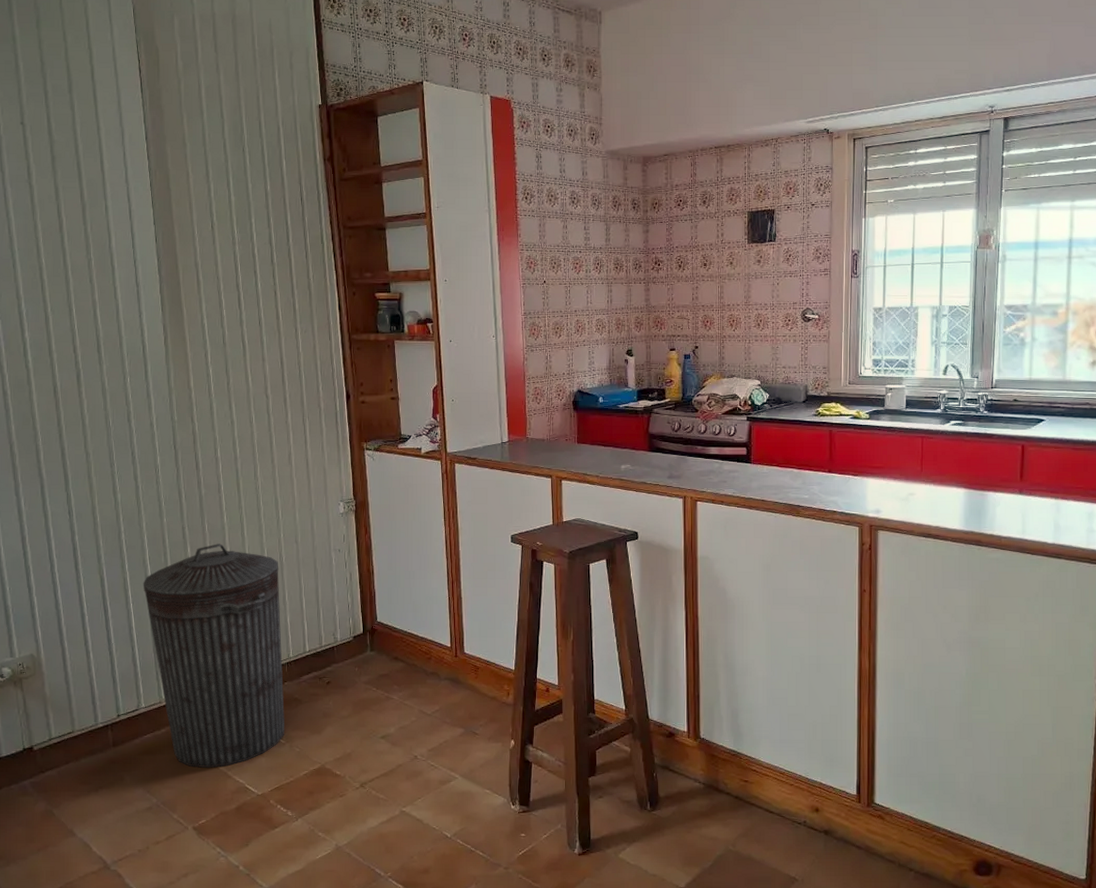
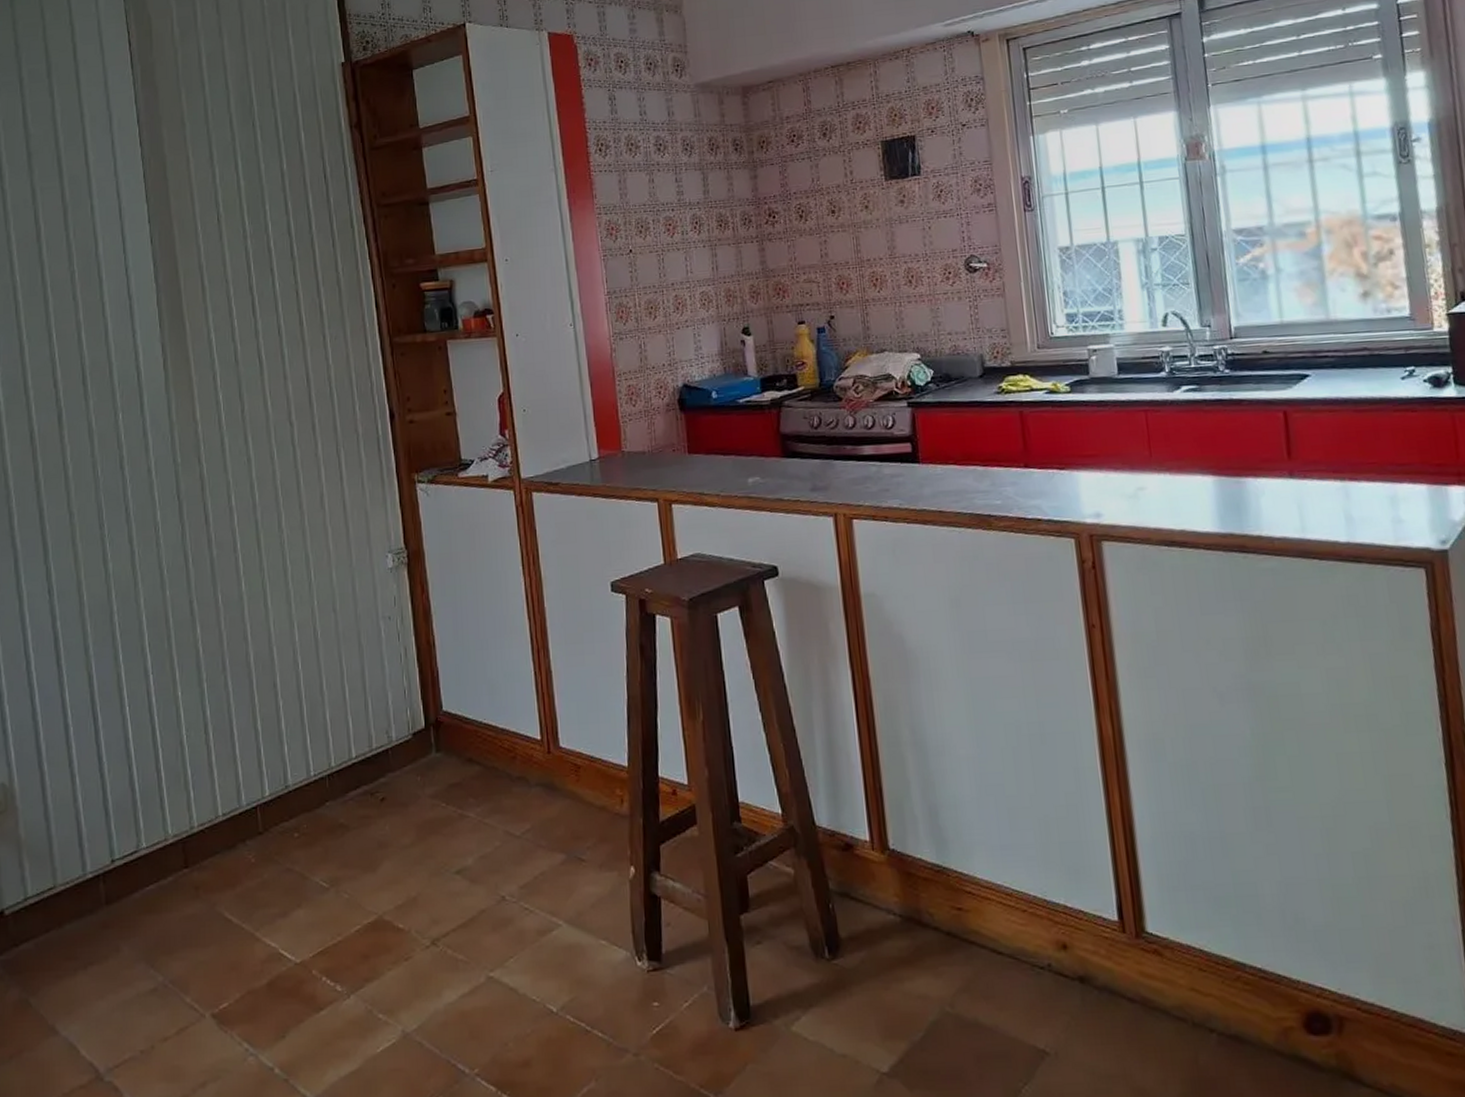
trash can: present [143,544,285,768] -> none [141,619,328,929]

